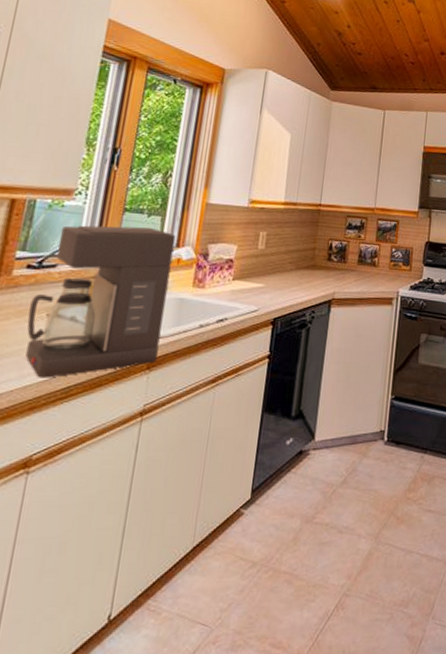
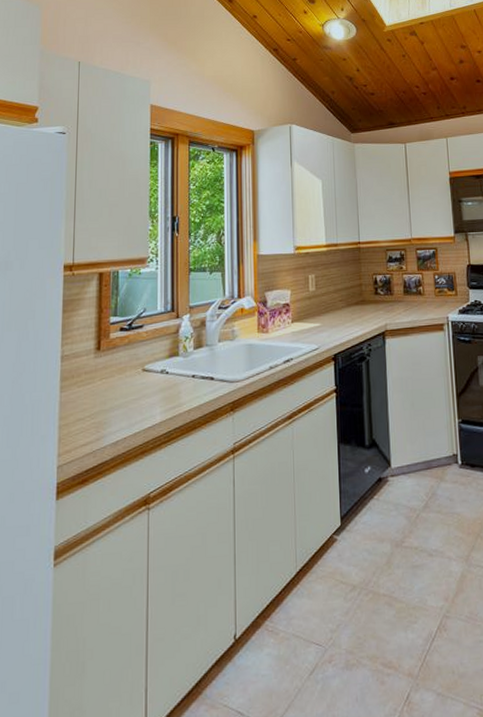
coffee maker: present [25,225,176,378] -> none [128,283,238,426]

